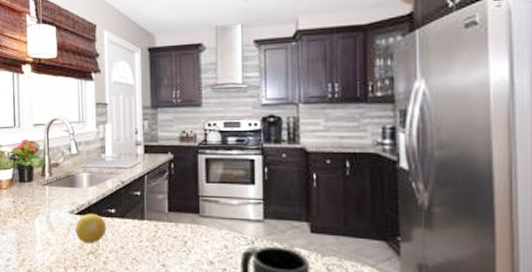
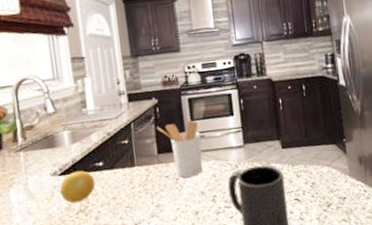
utensil holder: none [170,182,215,244] -> present [157,120,203,178]

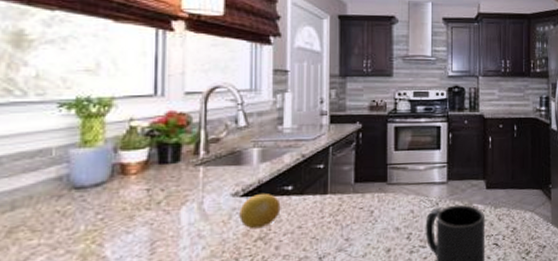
utensil holder: present [157,120,203,178] -> none [357,150,403,212]

